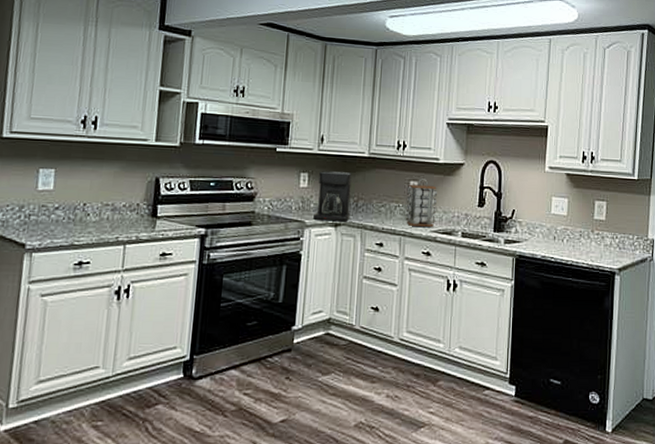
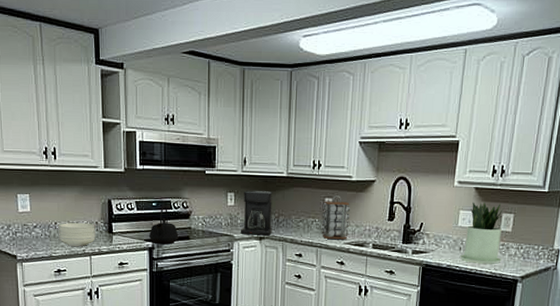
bowl: none [85,204,136,234] -> present [58,222,96,247]
kettle: none [201,185,239,231] -> present [148,205,179,245]
planter: none [554,188,597,255] -> present [459,202,505,264]

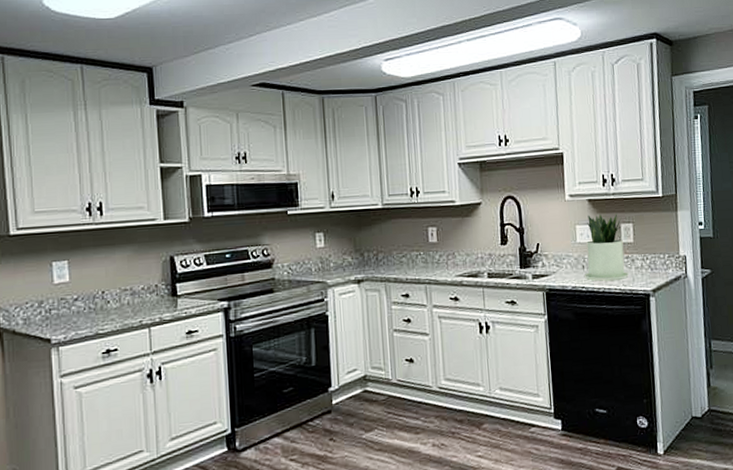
bowl: present [58,222,96,247] -> none [106,287,156,319]
kettle: present [148,205,179,245] -> none [222,255,260,303]
coffee maker: present [241,189,273,236] -> none [334,226,372,279]
spice rack: present [321,195,351,240] -> none [426,223,459,274]

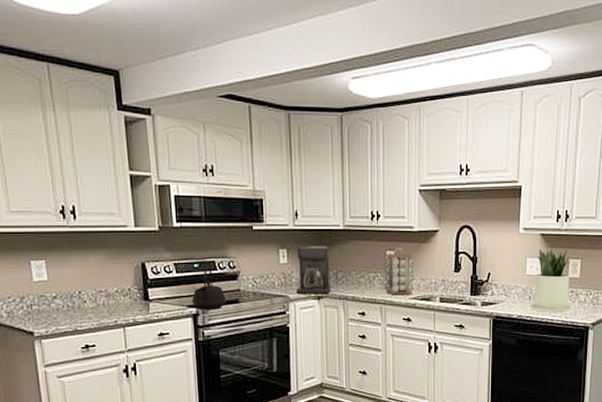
kettle: none [222,255,260,303] -> present [191,266,227,310]
coffee maker: none [334,226,372,279] -> present [296,245,332,295]
spice rack: none [426,223,459,274] -> present [384,248,414,295]

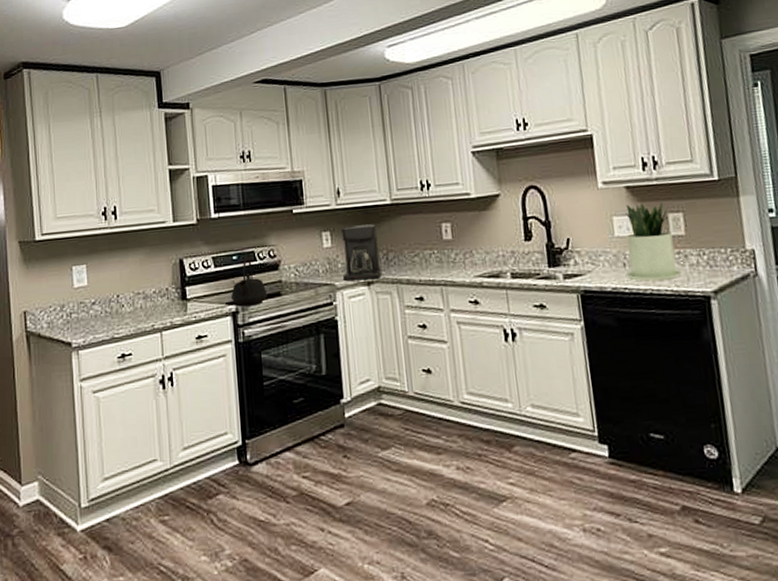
spice rack: present [384,248,414,295] -> none [439,218,478,274]

